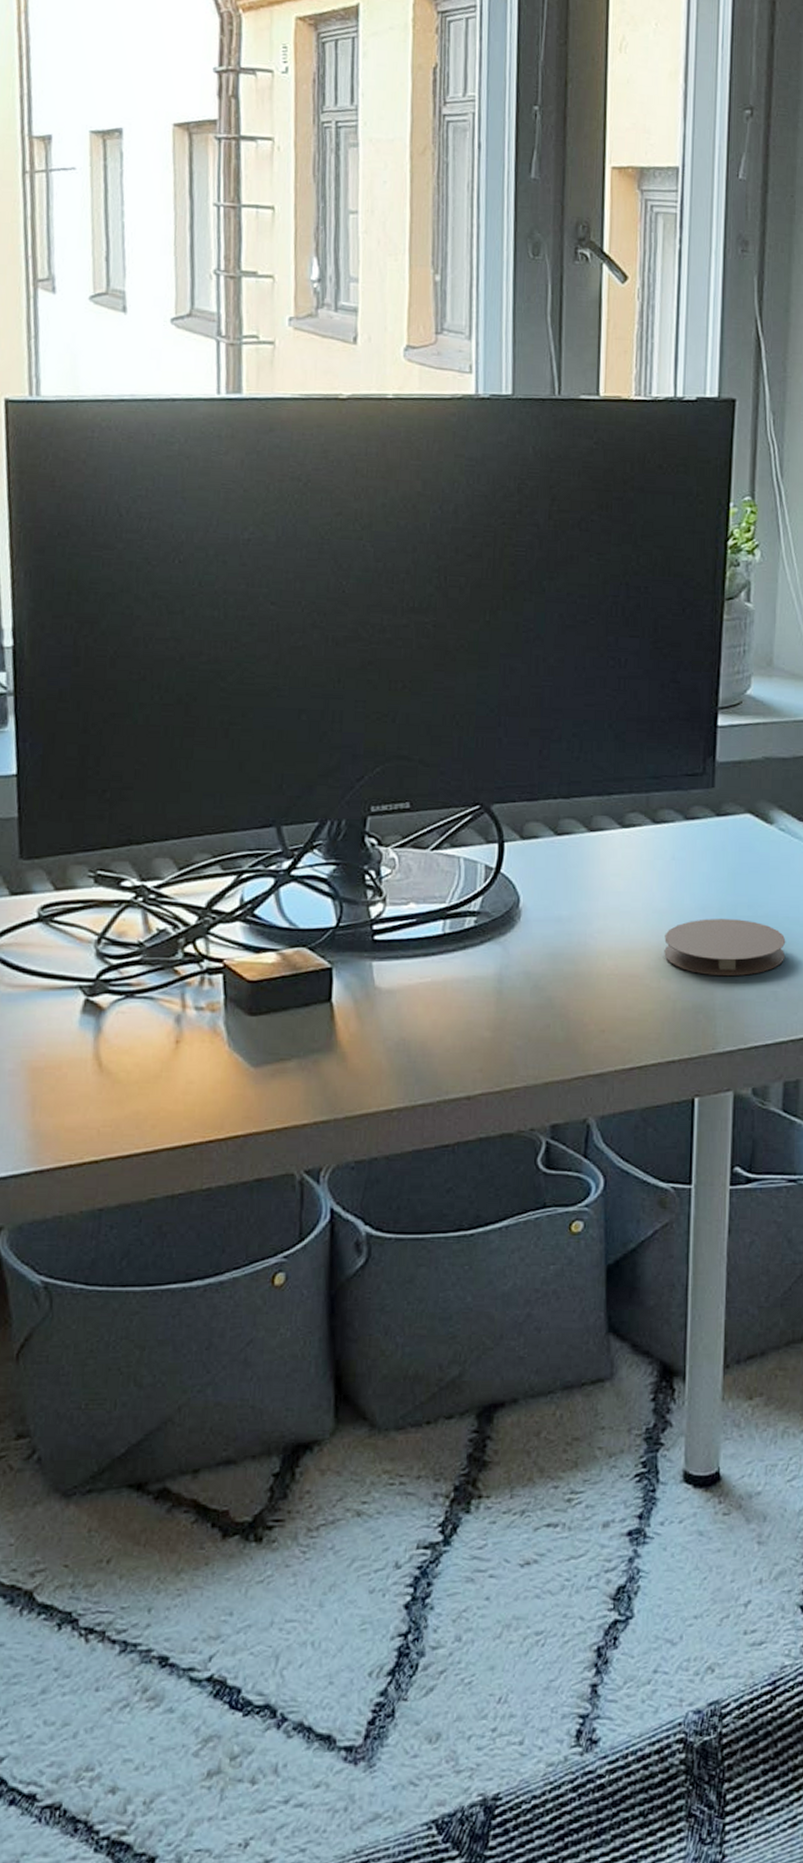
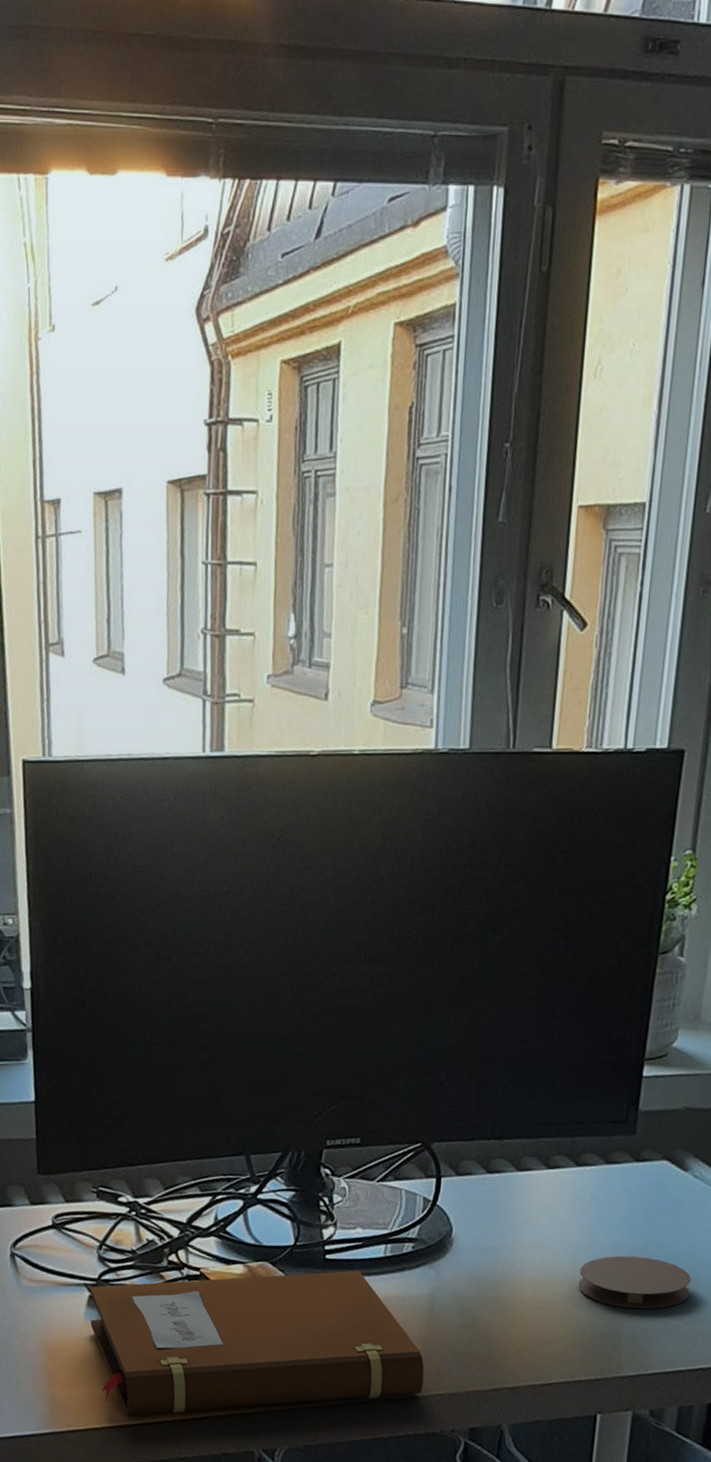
notebook: none [85,951,495,1141] -> present [89,1270,425,1415]

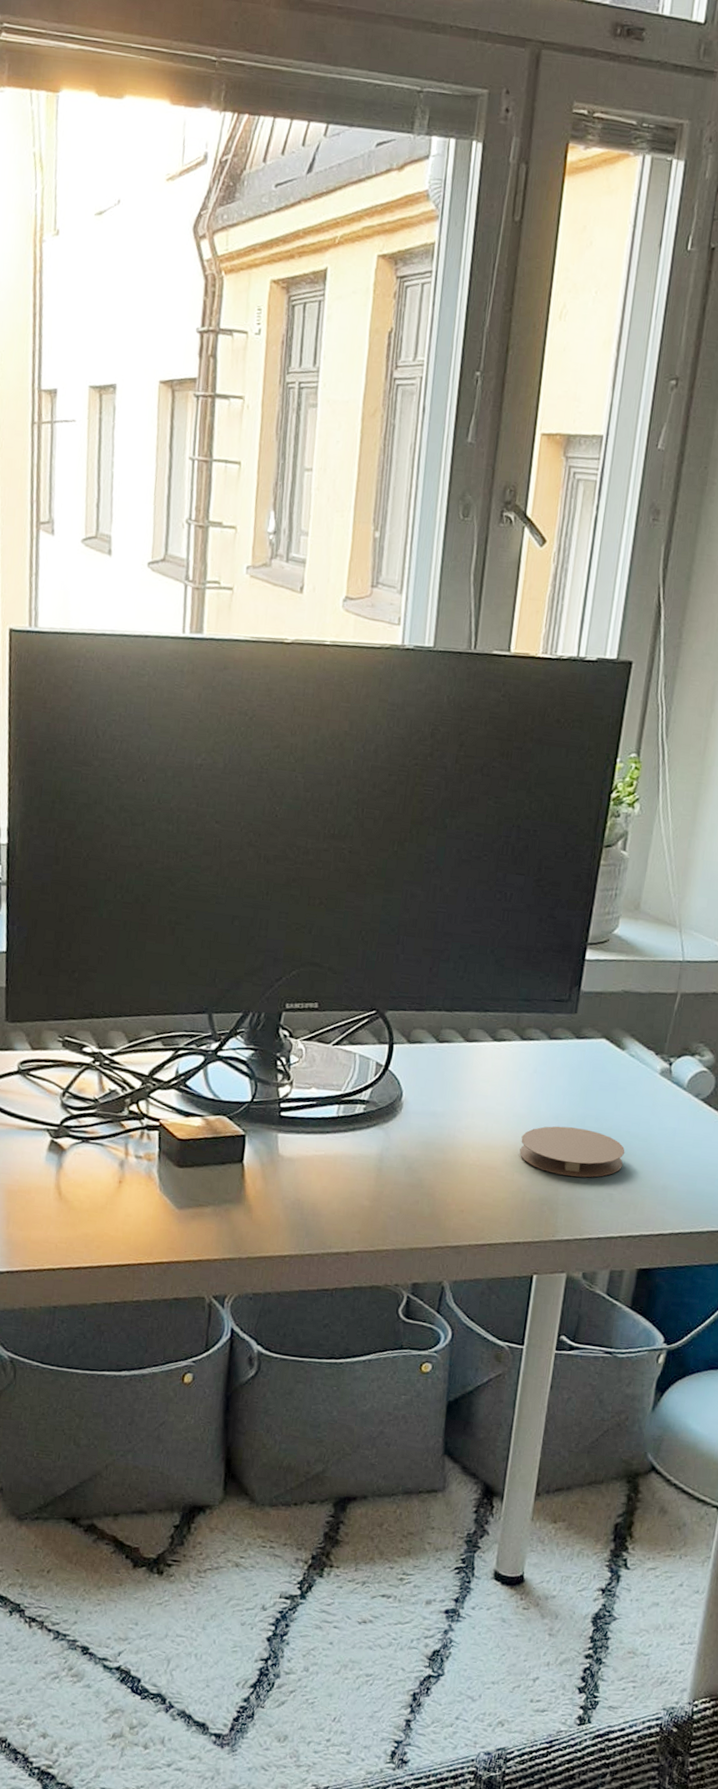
notebook: present [89,1270,425,1415] -> none [51,1128,371,1258]

